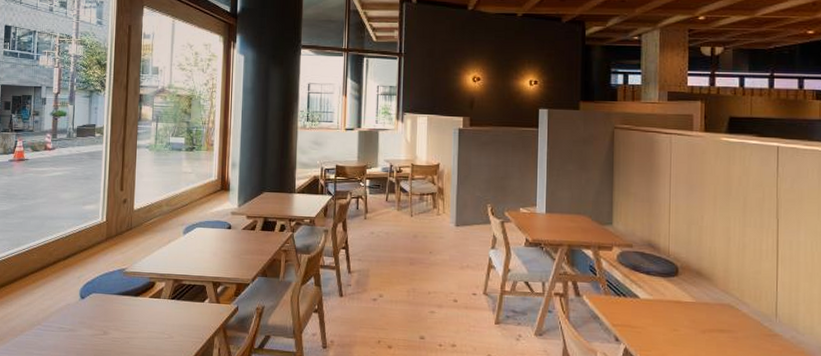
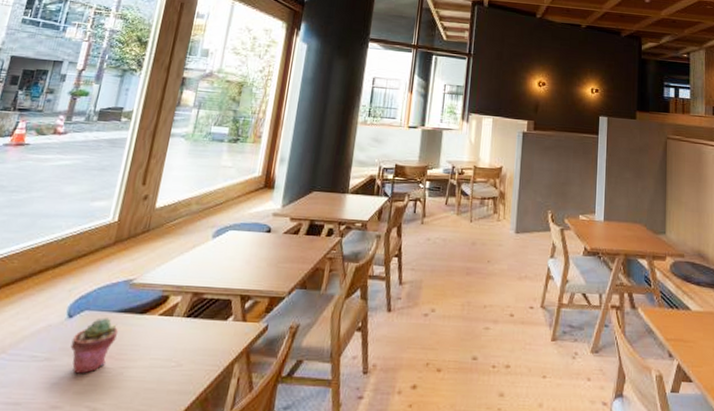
potted succulent: none [86,299,121,342] -> present [70,317,119,374]

